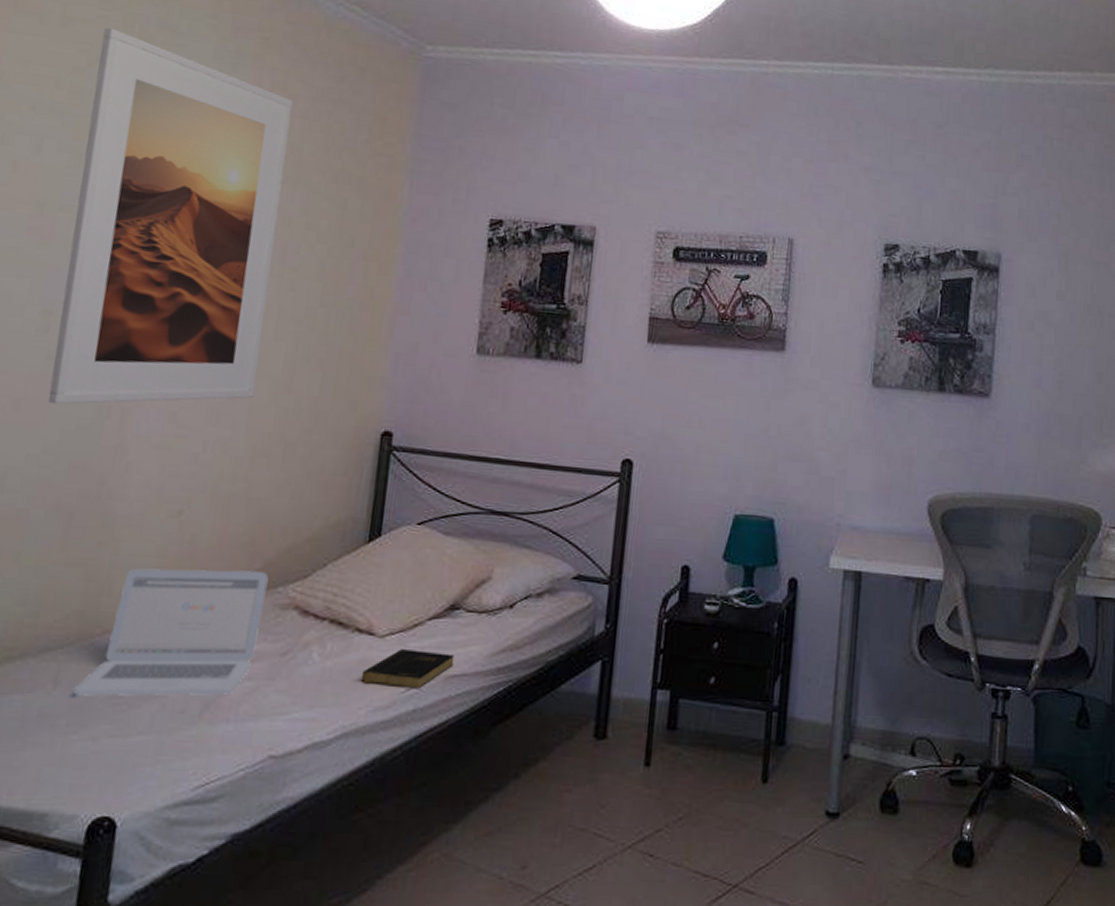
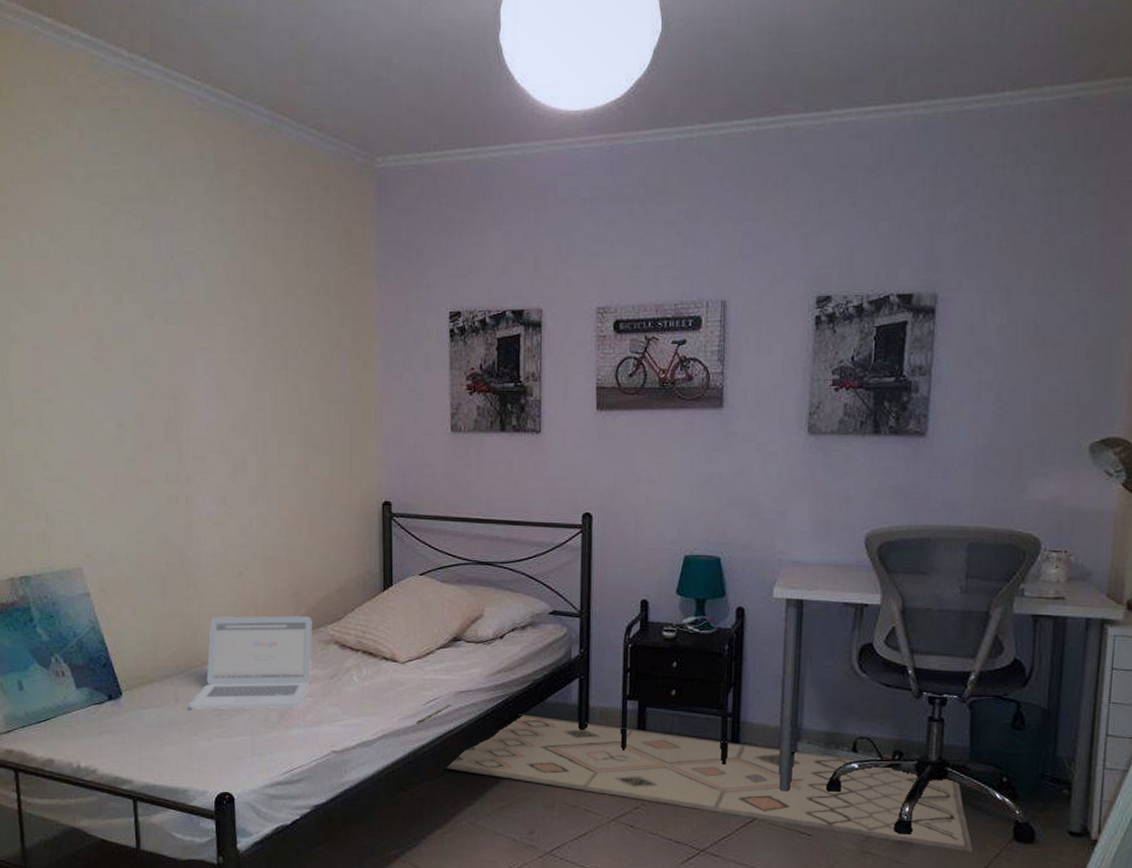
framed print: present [48,27,293,405] -> none [118,179,281,496]
book: present [361,649,455,689] -> none [391,672,461,702]
rug: none [386,693,1039,880] -> present [414,705,974,852]

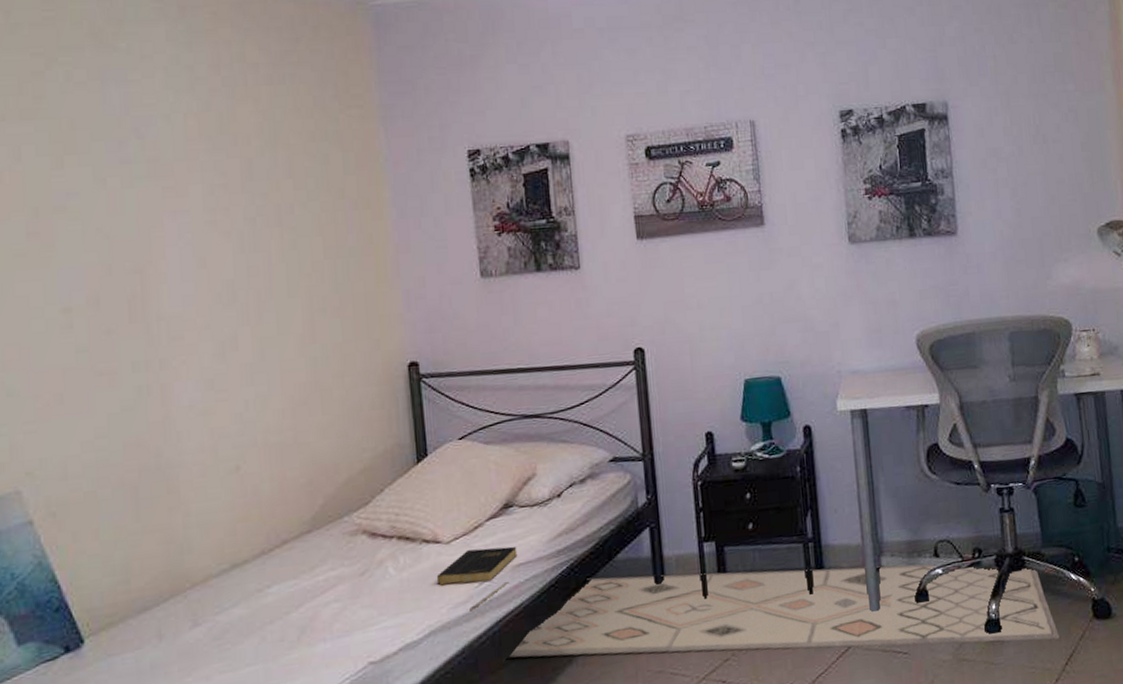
laptop: present [189,616,312,709] -> none [177,506,336,644]
book: none [391,672,461,702] -> present [436,546,518,586]

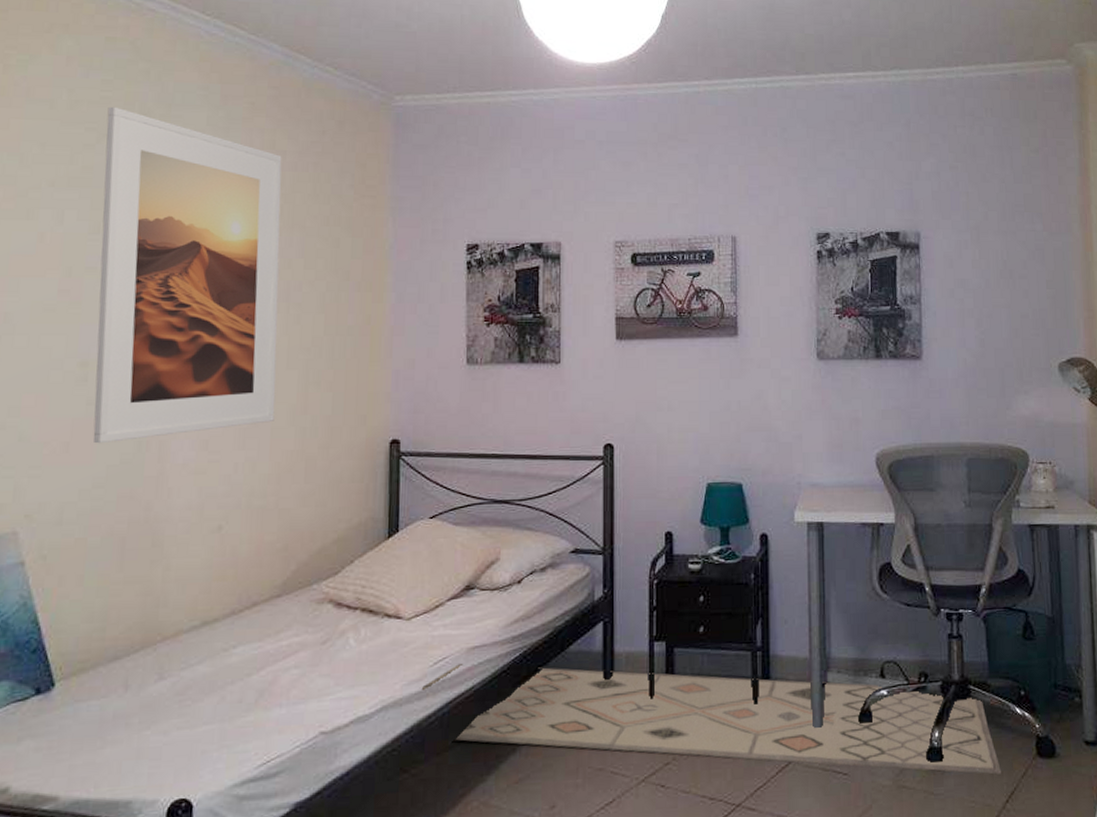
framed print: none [53,27,282,393] -> present [93,106,282,444]
book: present [436,546,518,586] -> none [393,627,474,662]

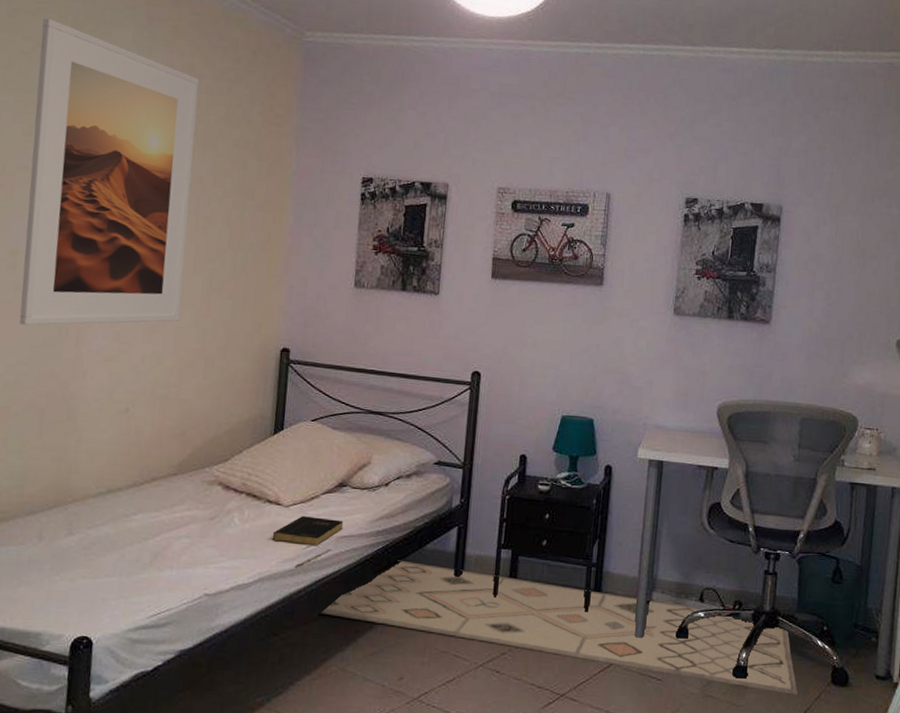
book: none [393,627,474,662] -> present [272,516,344,546]

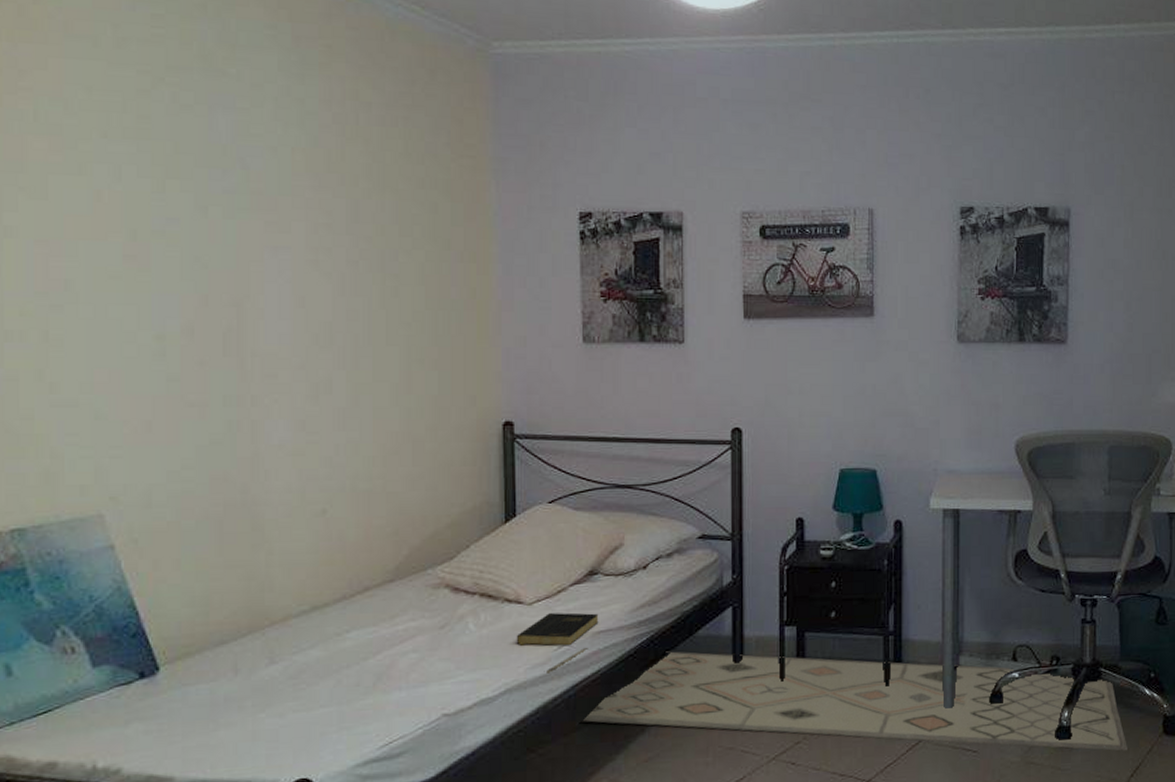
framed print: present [19,18,199,326] -> none [161,46,376,423]

